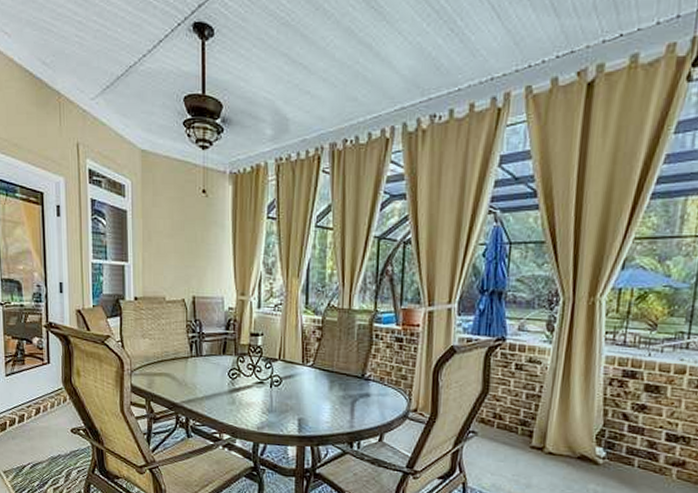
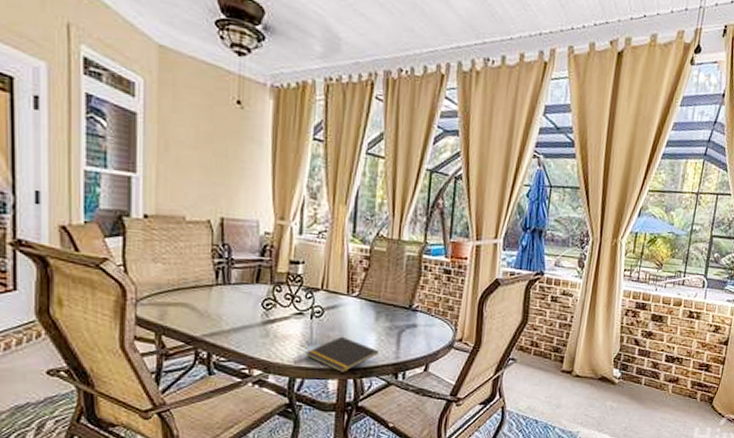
notepad: none [267,404,333,441] -> present [305,336,378,374]

